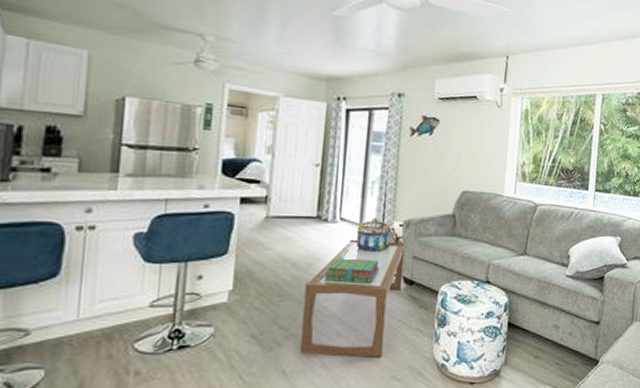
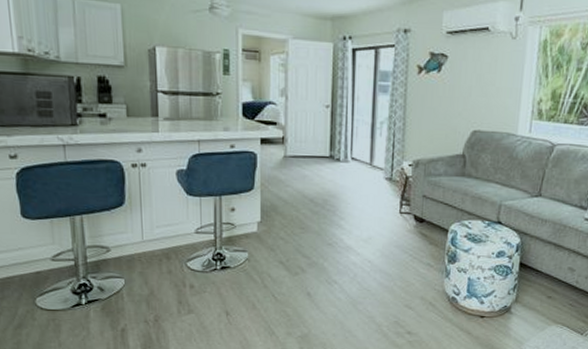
coffee table: present [300,239,405,357] -> none [322,178,415,287]
stack of books: present [325,258,379,285] -> none [340,195,390,221]
decorative box: present [356,218,391,251] -> none [367,158,400,190]

